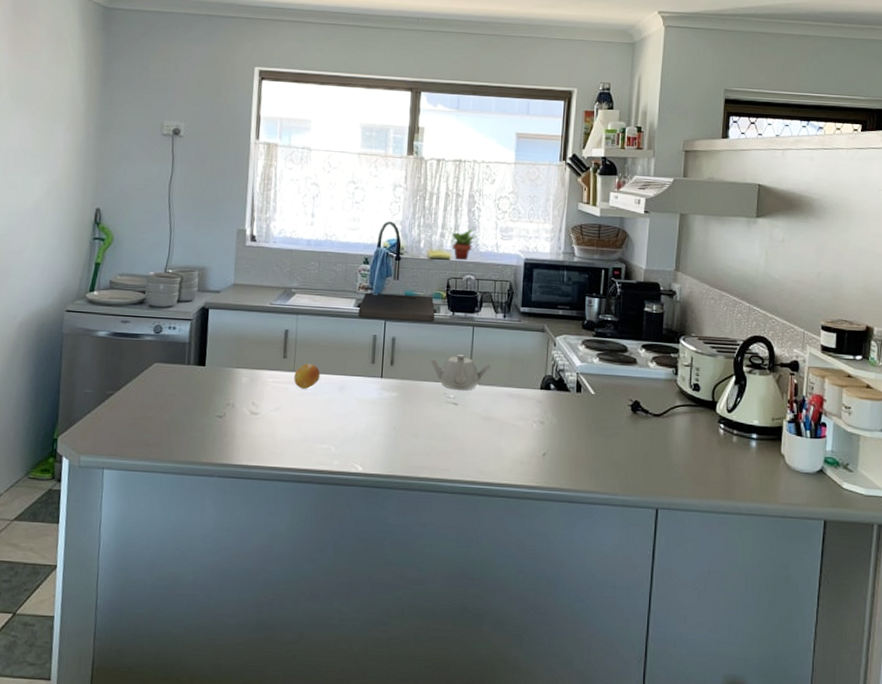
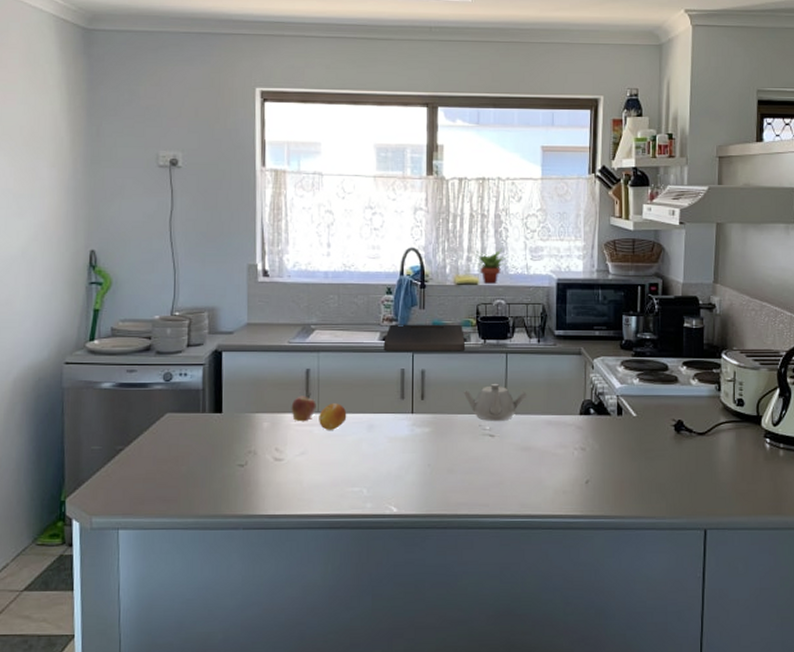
fruit: none [269,352,293,380] -> present [291,393,316,422]

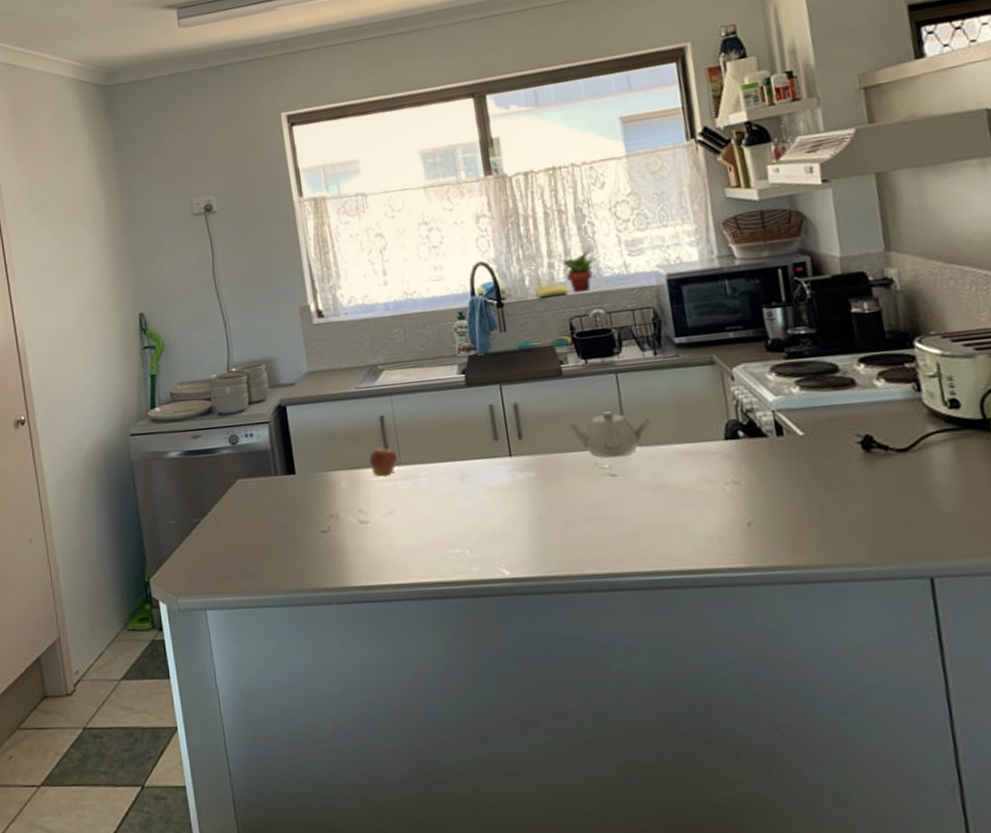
fruit: present [319,403,347,430] -> none [402,452,434,484]

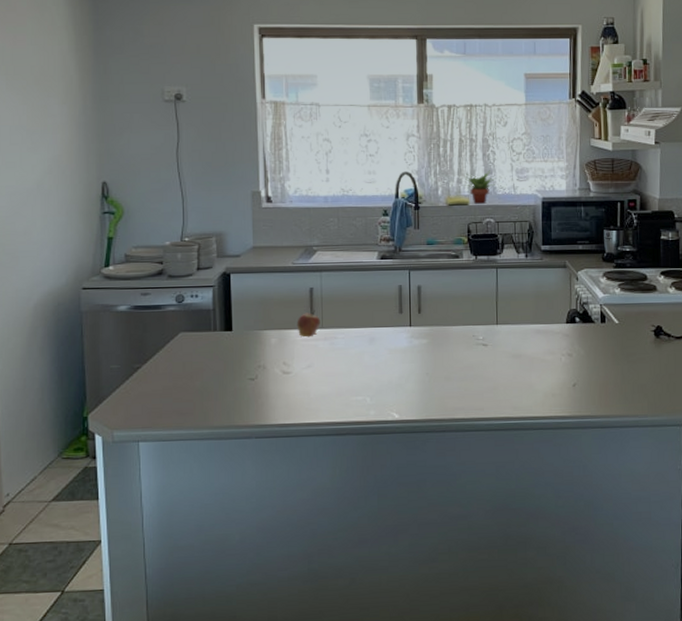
cutting board: present [463,344,562,386] -> none [381,242,457,269]
teapot: present [568,410,653,458] -> none [457,296,518,332]

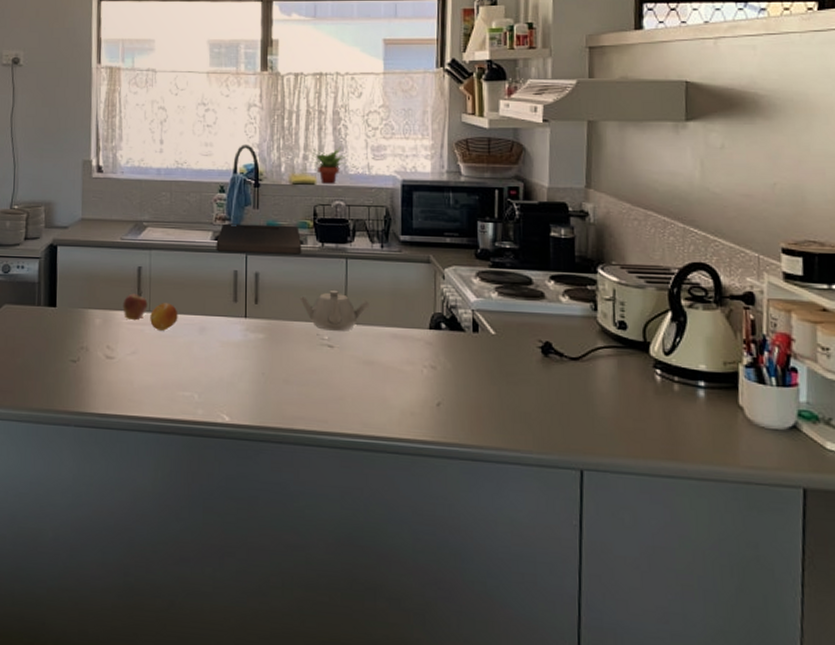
fruit: none [323,319,349,344] -> present [150,303,178,331]
cutting board: none [381,242,457,269] -> present [216,223,301,255]
teapot: none [457,296,518,332] -> present [299,289,371,331]

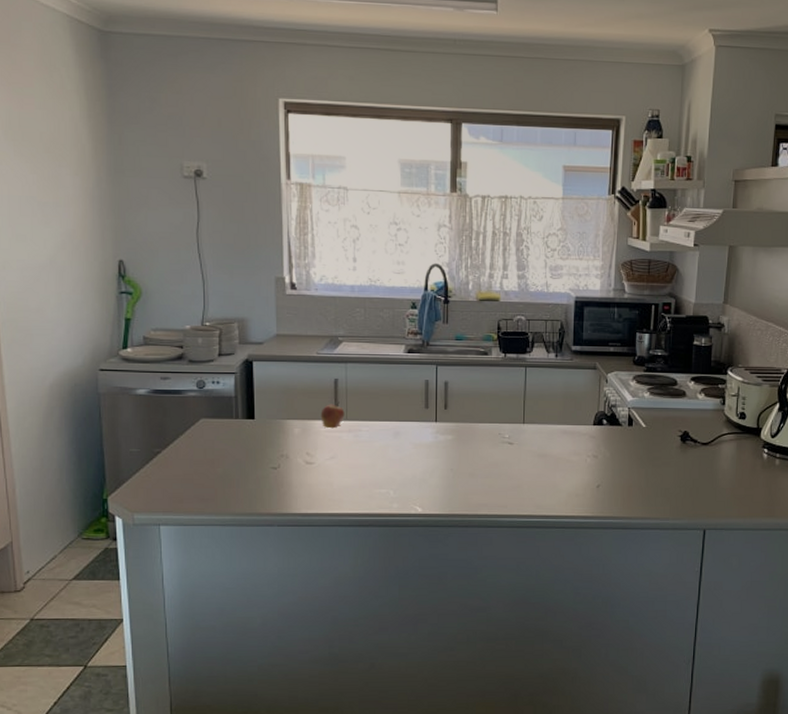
fruit: present [150,303,178,331] -> none [347,411,374,436]
cutting board: present [216,223,301,255] -> none [408,337,486,364]
teapot: present [299,289,371,331] -> none [484,394,545,430]
succulent plant: present [311,146,348,185] -> none [496,266,529,302]

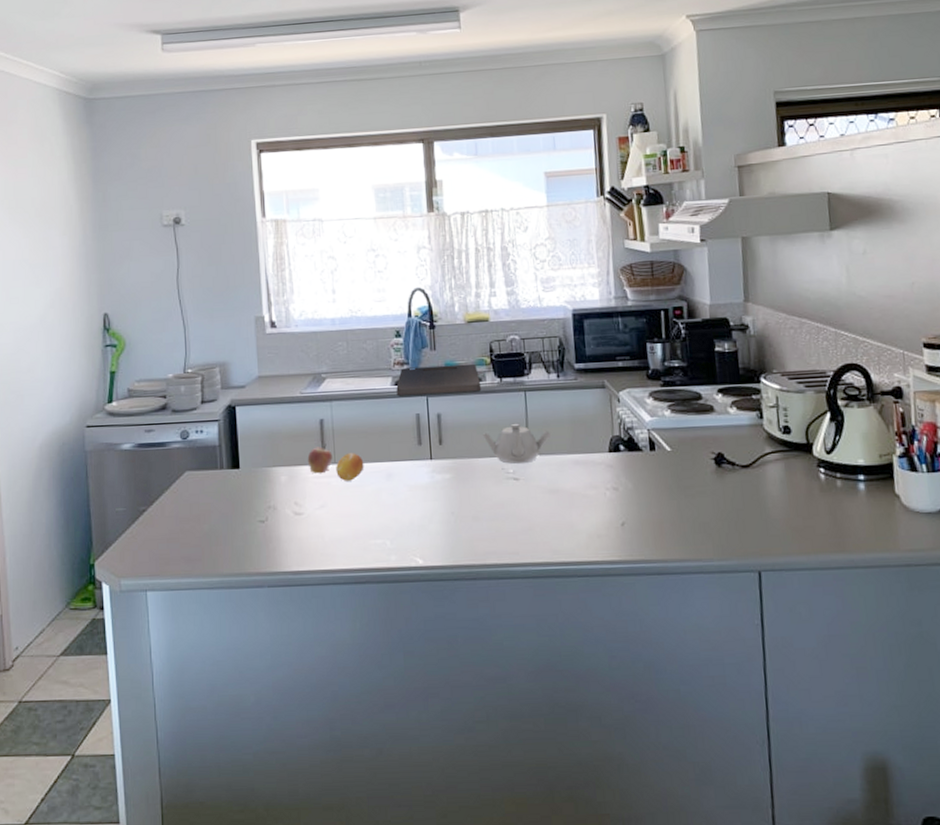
fruit: none [347,411,374,436] -> present [336,453,364,481]
cutting board: none [408,337,486,364] -> present [396,363,480,396]
teapot: none [484,394,545,430] -> present [482,423,552,464]

